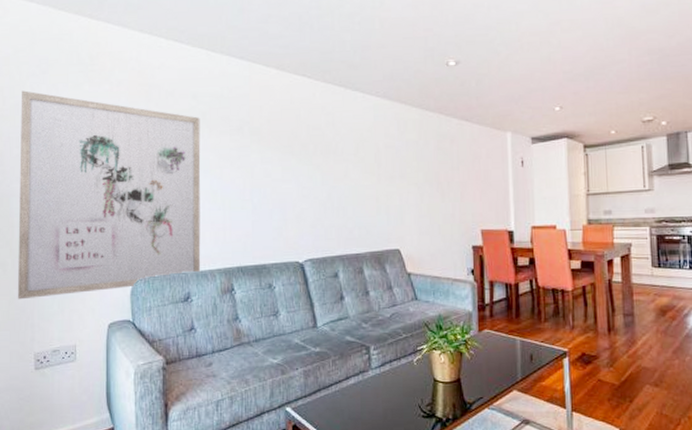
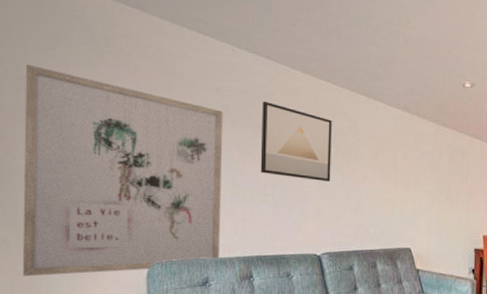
wall art: none [237,102,310,183] -> present [260,101,332,182]

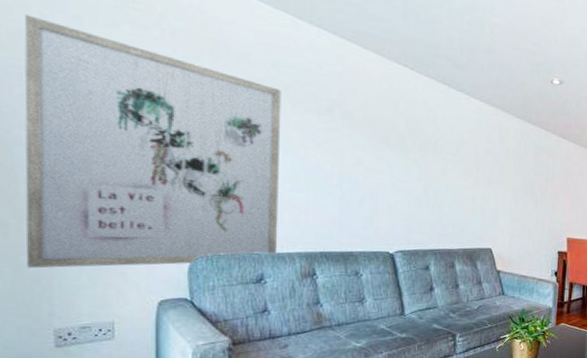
wall art: present [260,101,332,182] -> none [325,81,408,176]

